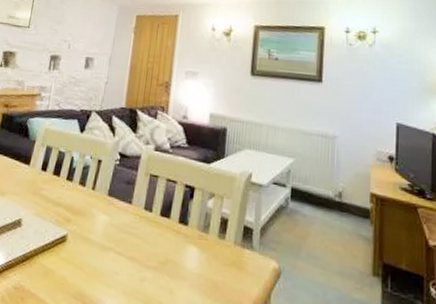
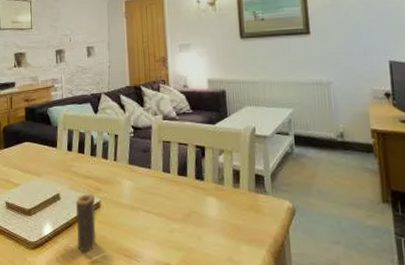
candle: none [29,222,62,294] -> present [75,193,96,252]

